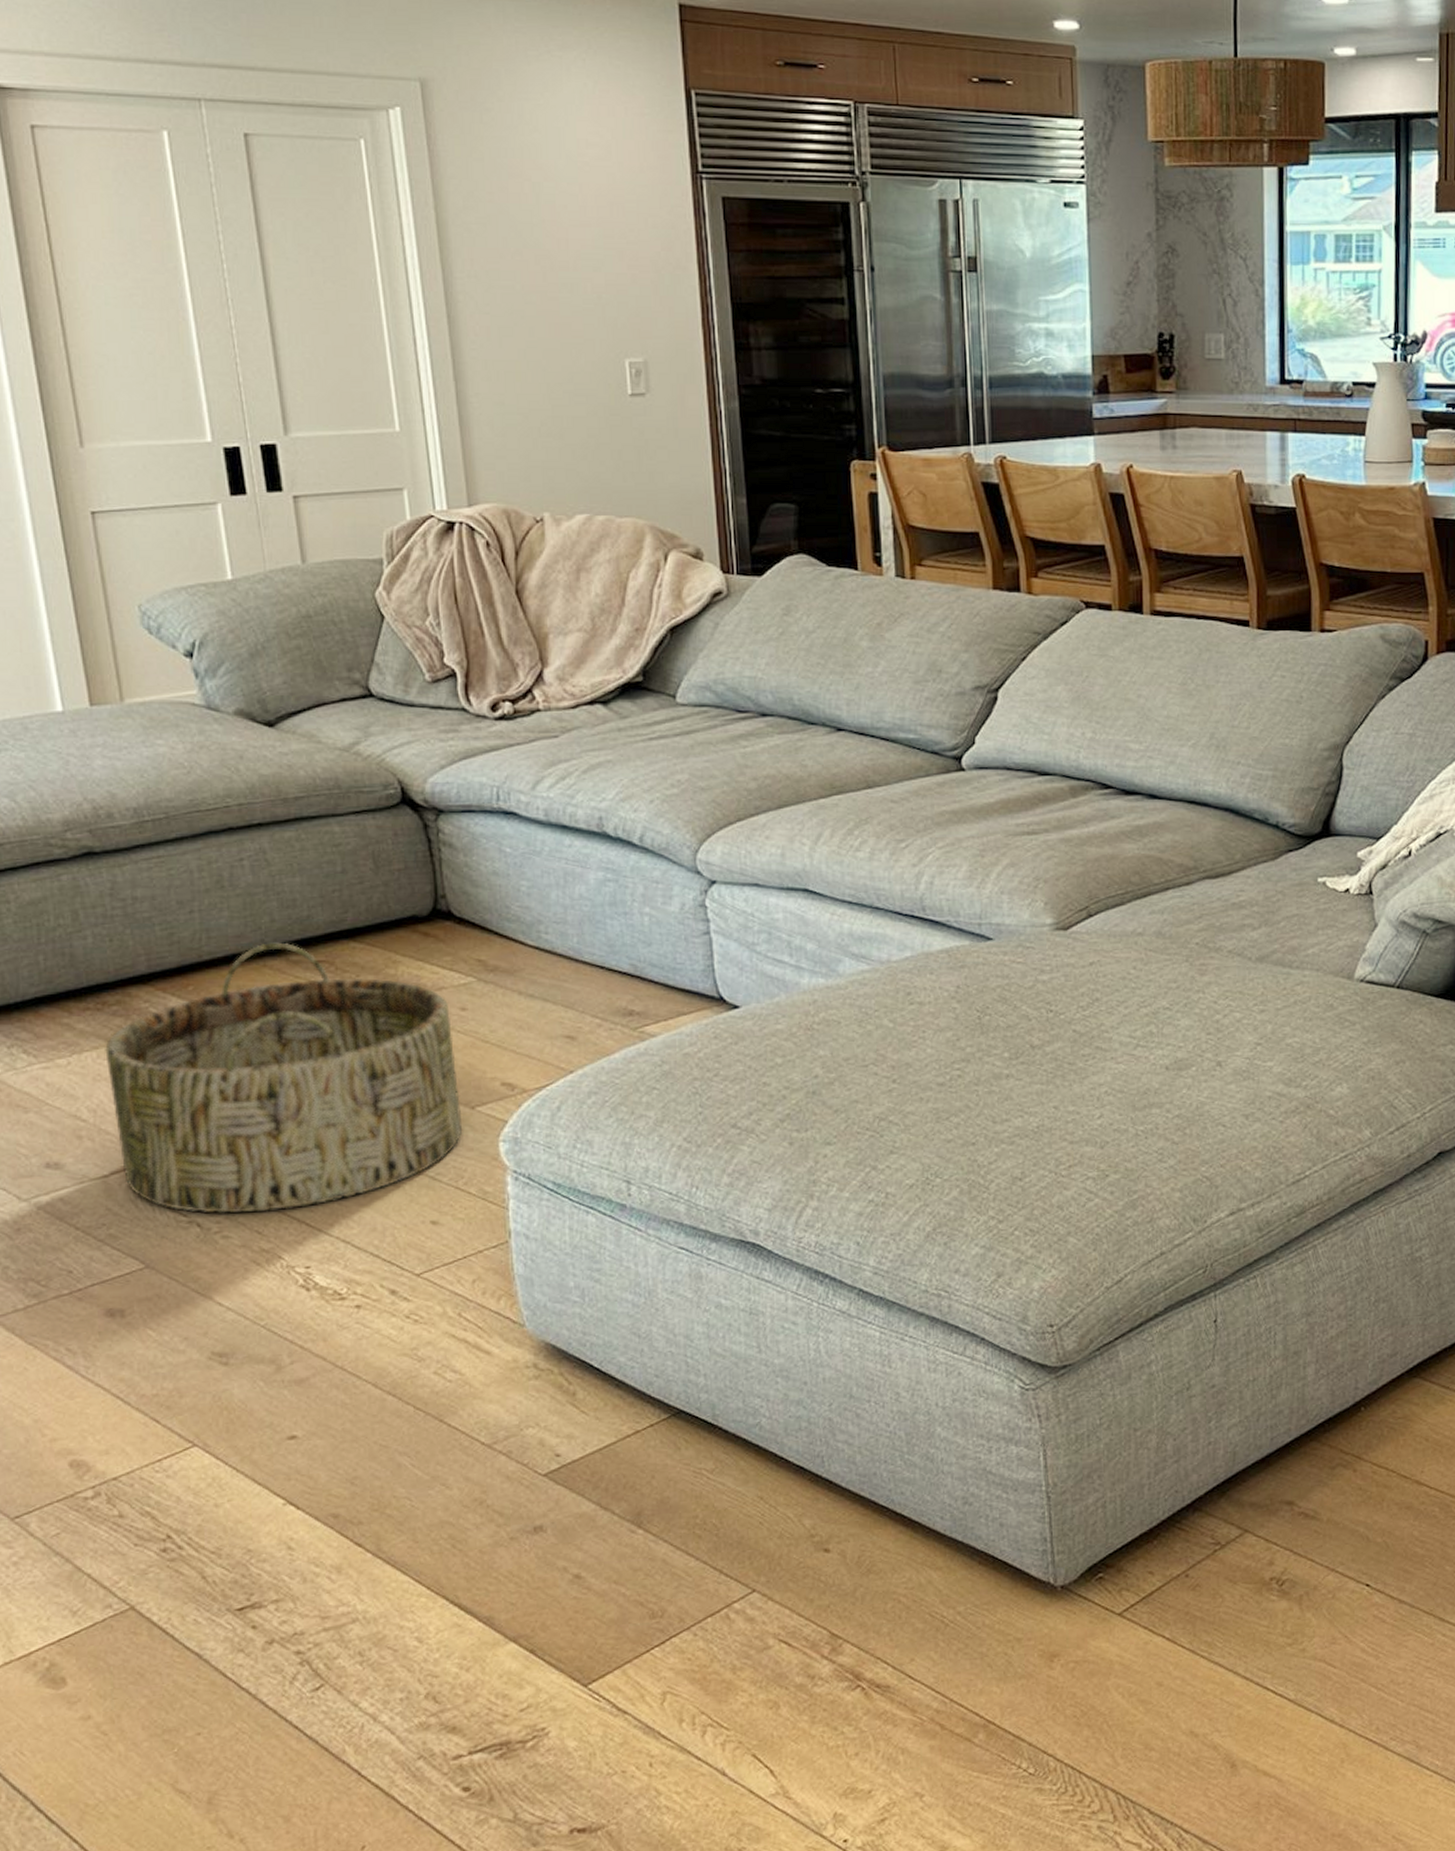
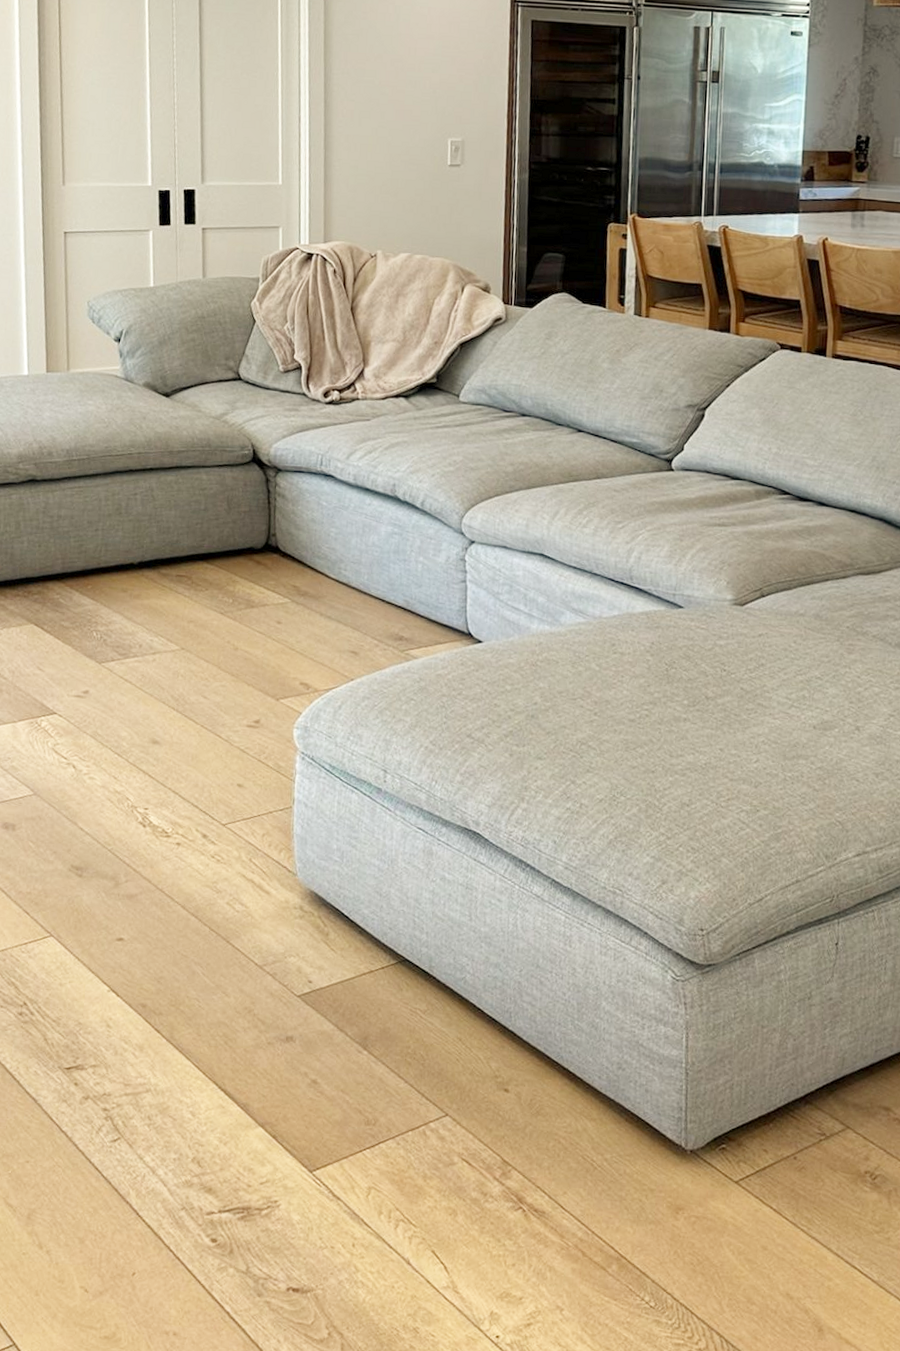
basket: present [105,942,463,1214] -> none [25,558,269,763]

